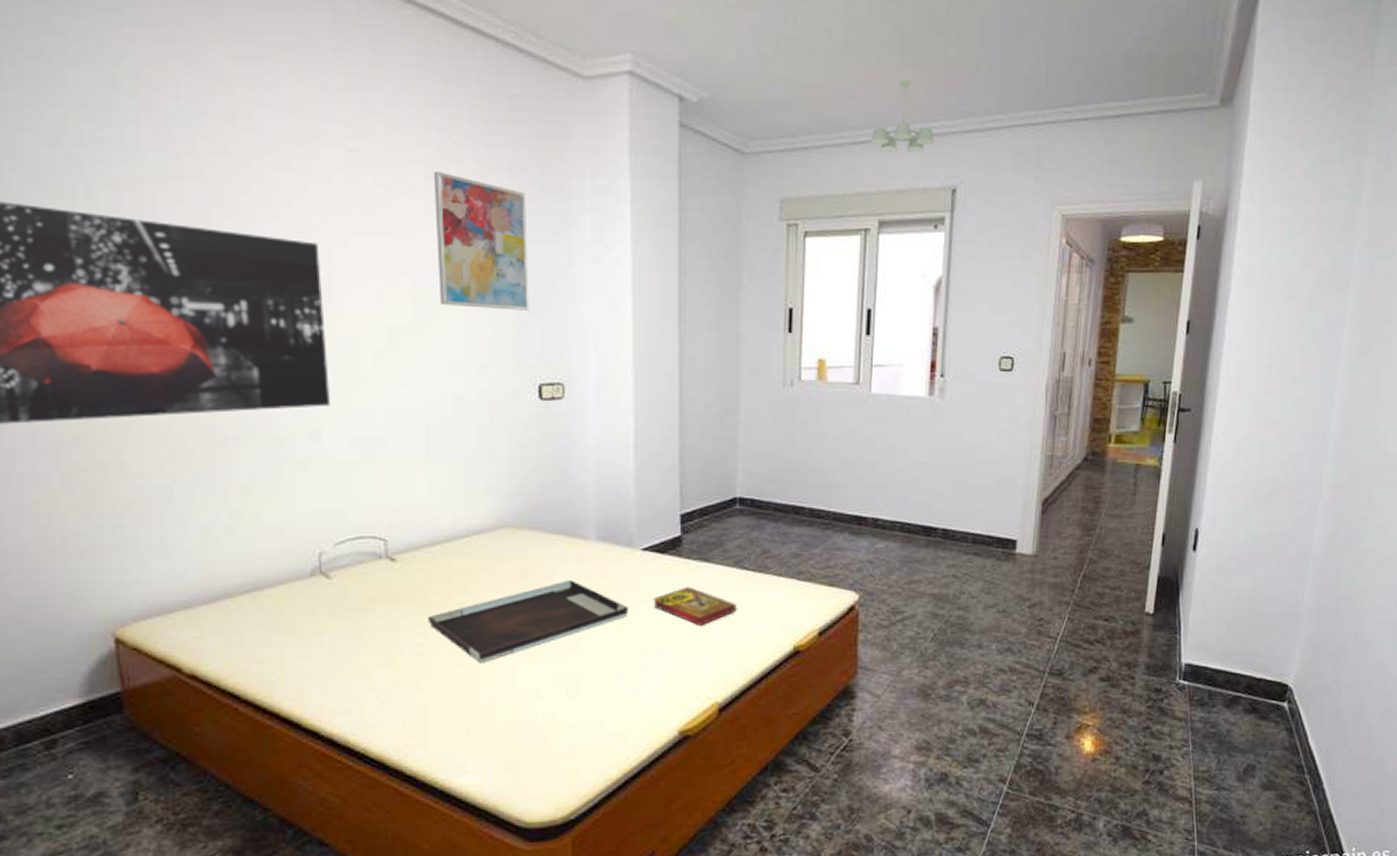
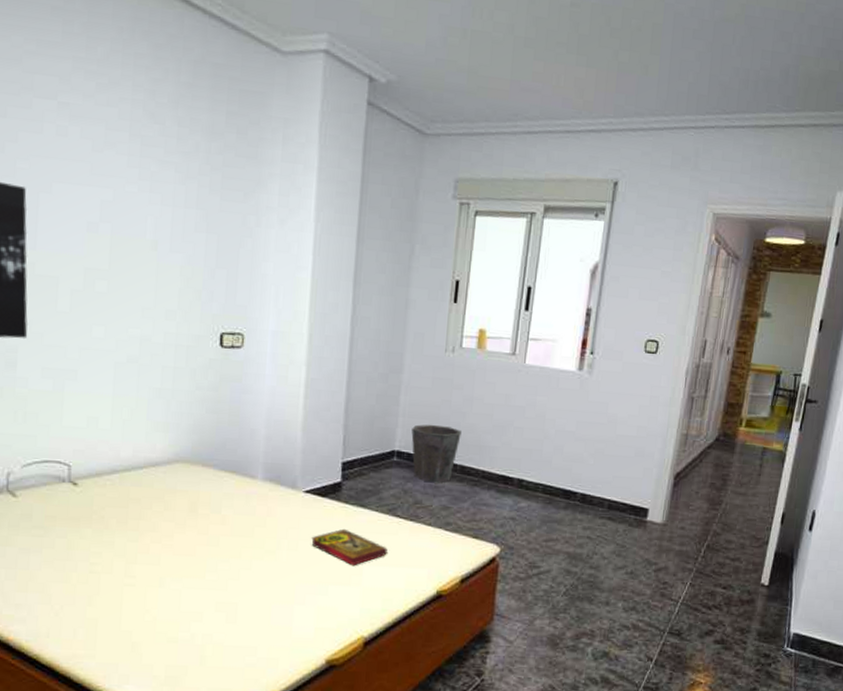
tray: present [428,580,629,663] -> none [103,515,289,585]
wall art: present [433,171,530,311] -> none [135,128,221,264]
waste bin: none [753,466,807,528] -> present [411,424,462,482]
ceiling light fixture: present [871,81,934,153] -> none [543,78,601,146]

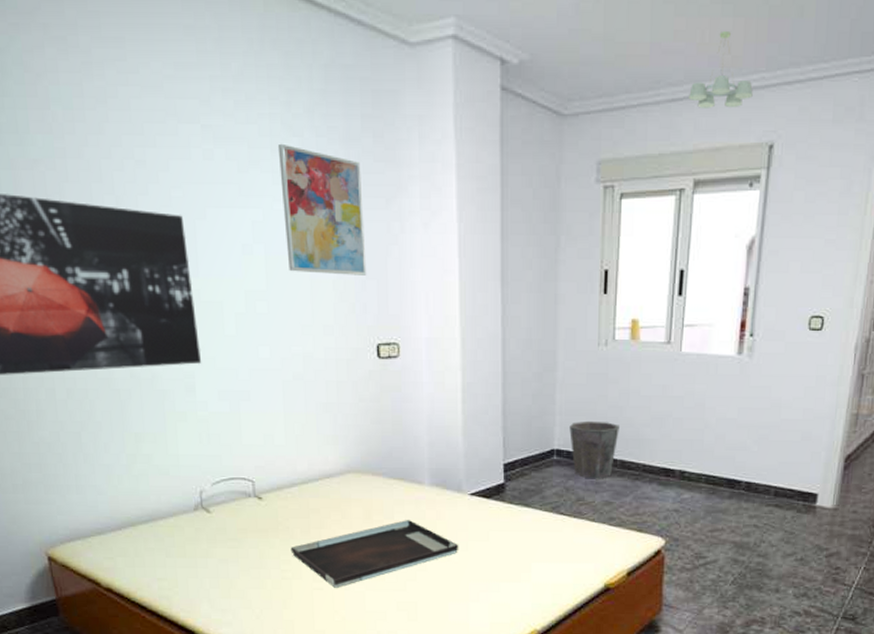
tray: none [103,515,289,585] -> present [290,520,459,588]
wall art: none [135,128,221,264] -> present [277,143,367,276]
book: present [311,528,388,566] -> none [480,528,554,564]
ceiling light fixture: none [543,78,601,146] -> present [689,32,753,108]

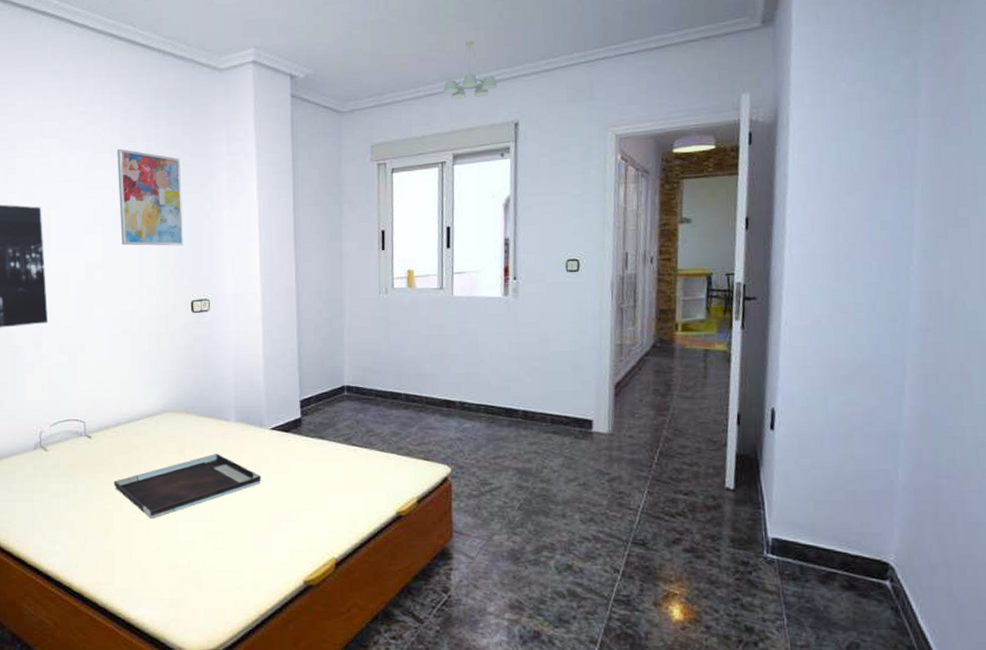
waste bin: present [569,420,619,478] -> none [357,359,402,411]

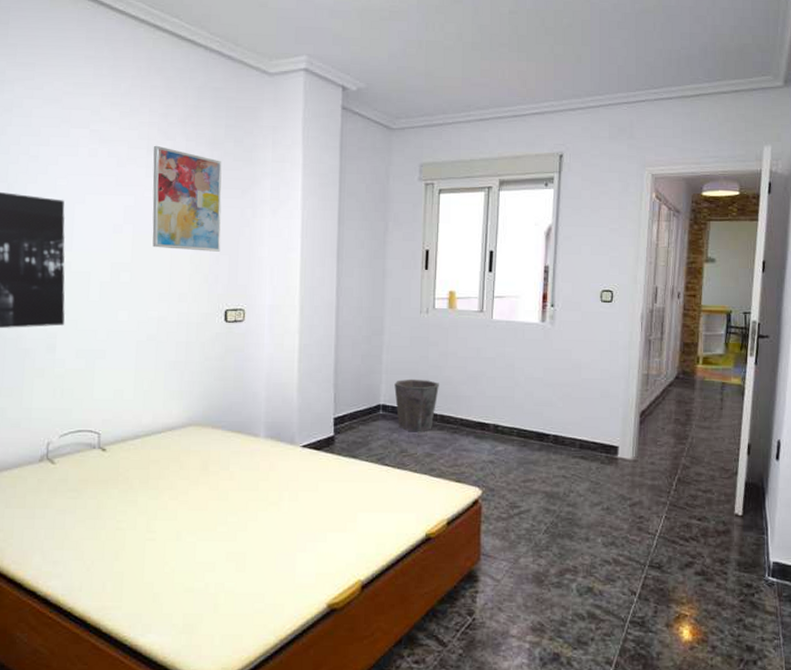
tray: present [113,454,262,519] -> none [128,471,290,539]
waste bin: none [357,359,402,411] -> present [394,379,439,431]
ceiling light fixture: present [444,41,497,99] -> none [494,71,544,127]

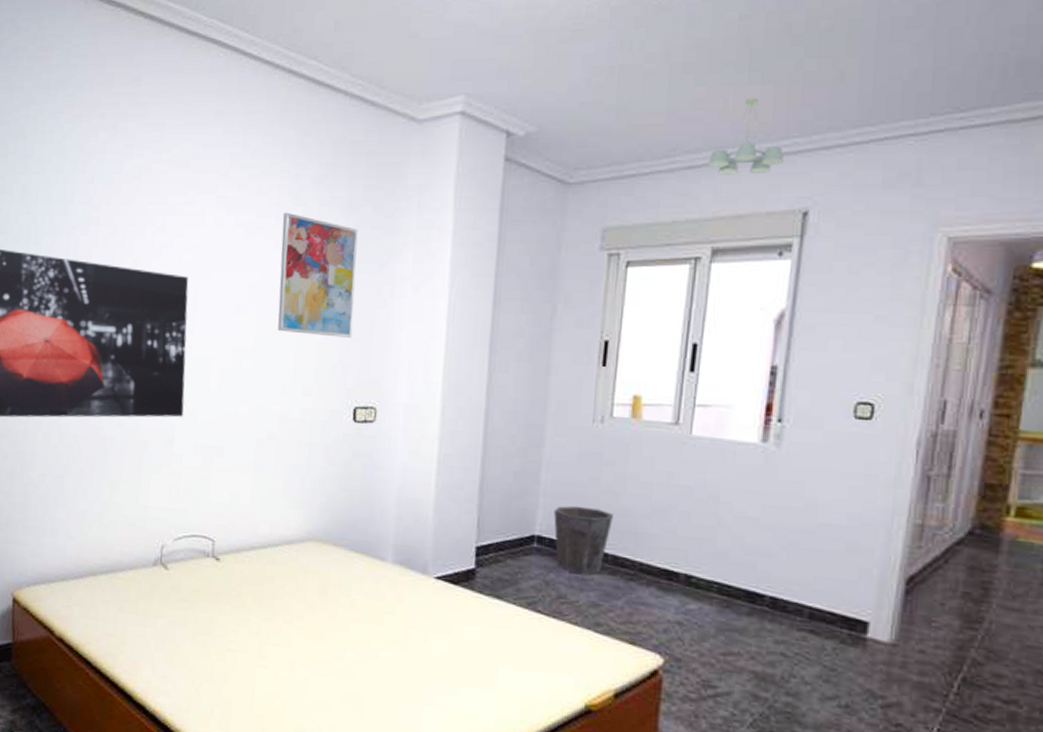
ceiling light fixture: none [494,71,544,127] -> present [708,99,784,175]

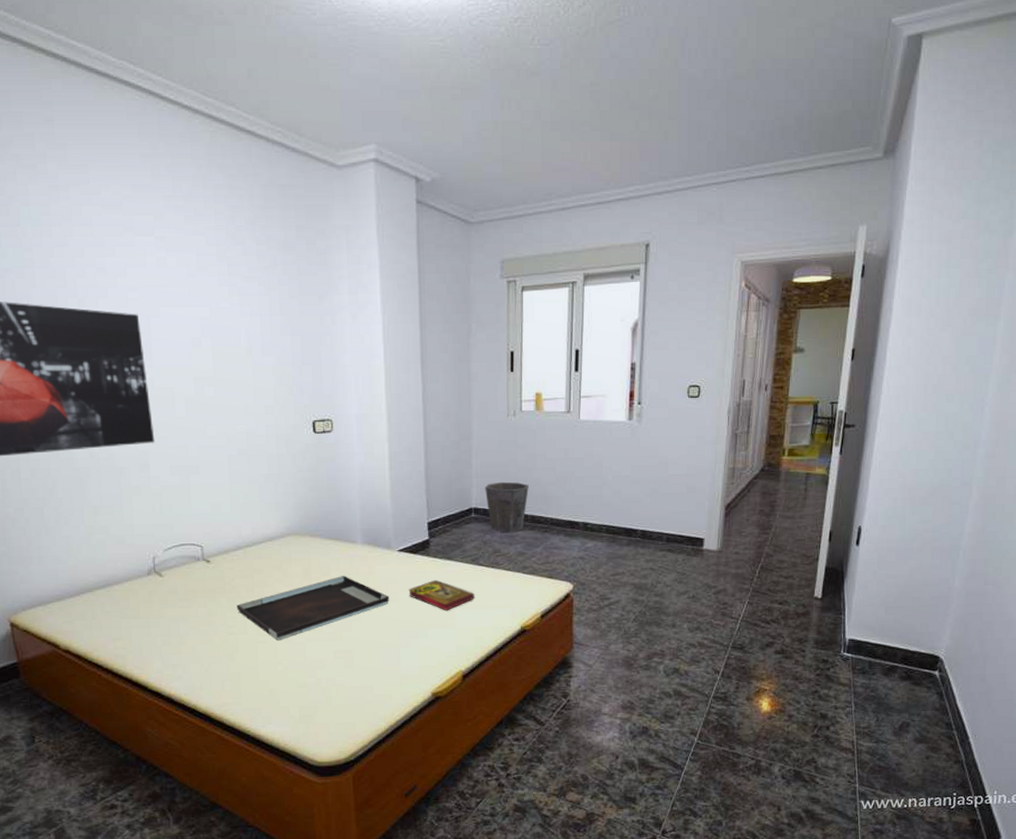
tray: none [240,599,418,668] -> present [236,576,390,640]
wall art: present [277,212,359,338] -> none [223,251,303,362]
book: none [442,621,527,666] -> present [408,579,475,611]
ceiling light fixture: present [708,99,784,175] -> none [576,153,630,215]

